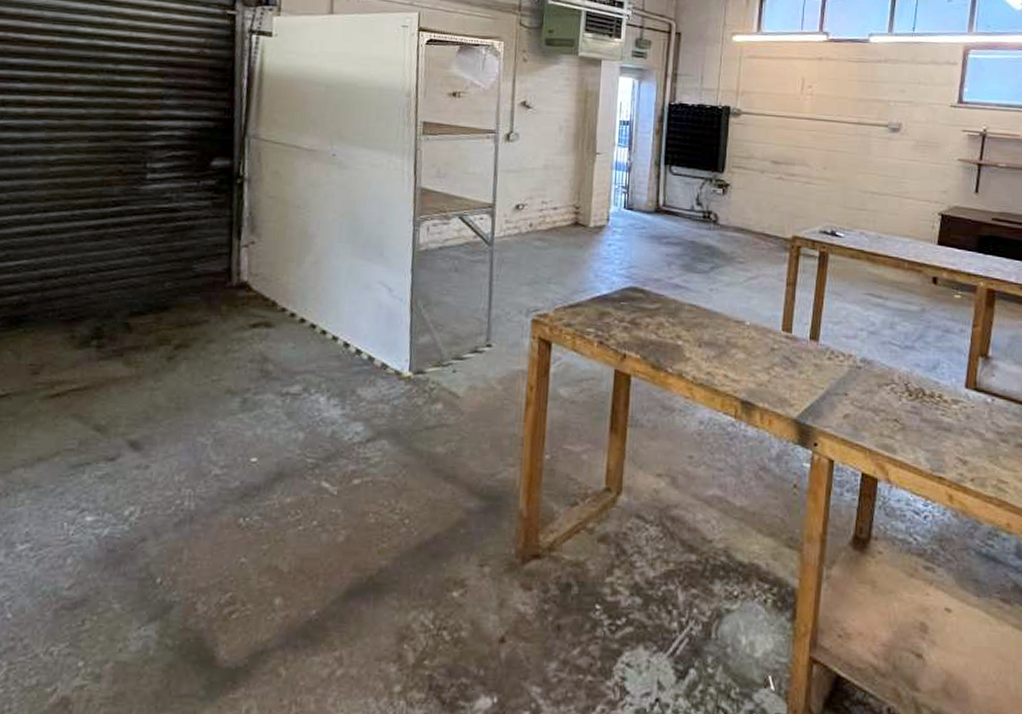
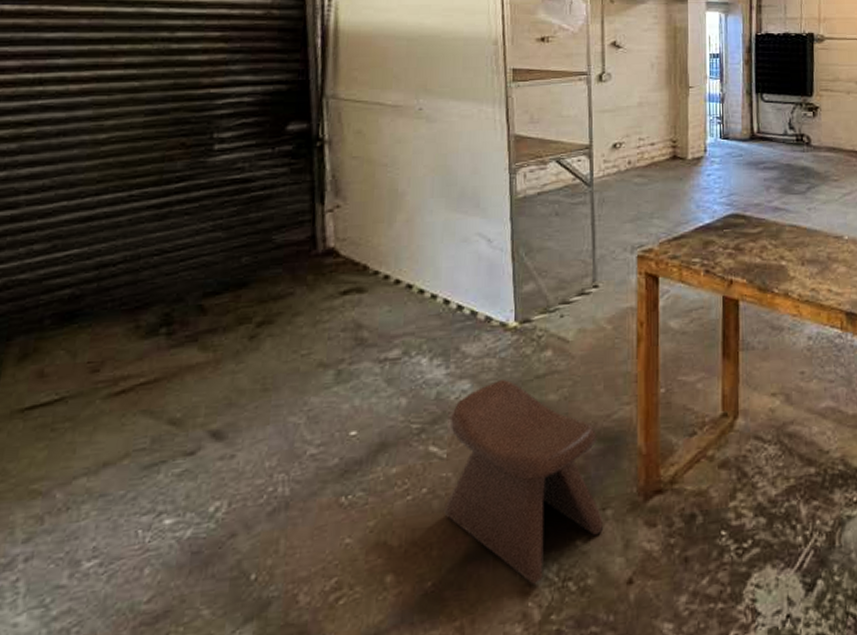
stool: none [331,425,481,628] -> present [444,378,604,584]

